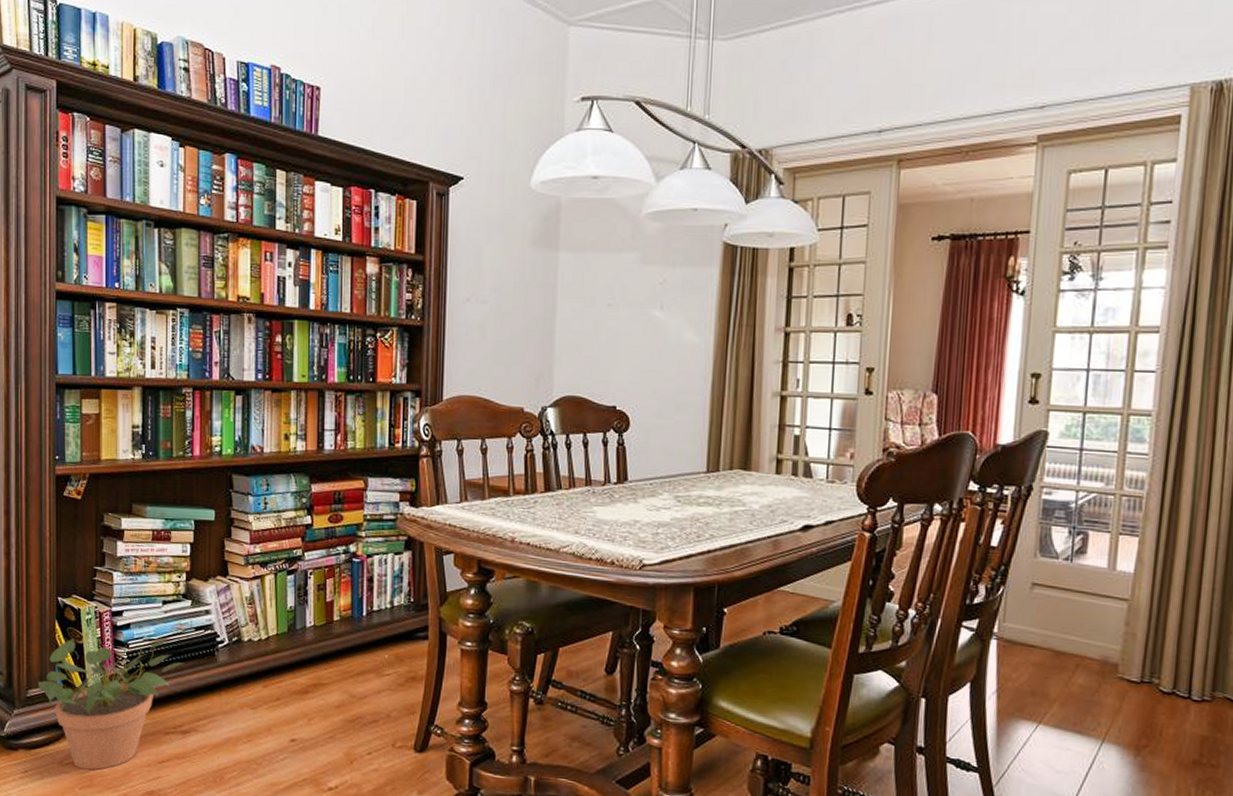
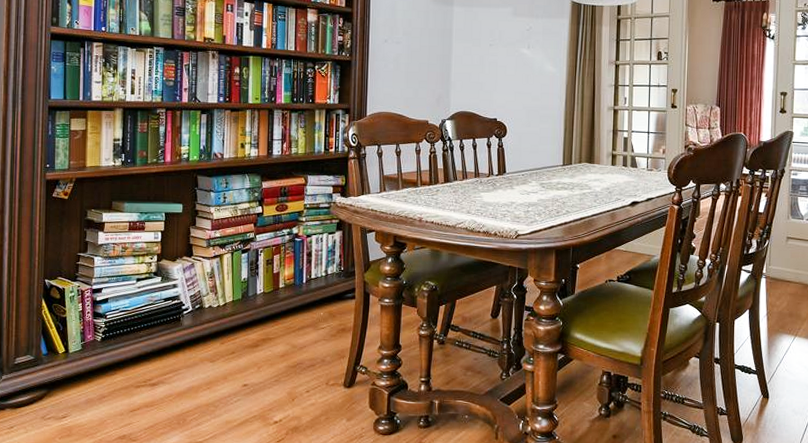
potted plant: present [37,631,185,770] -> none [24,303,155,422]

